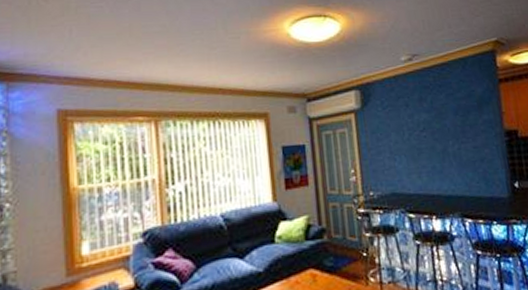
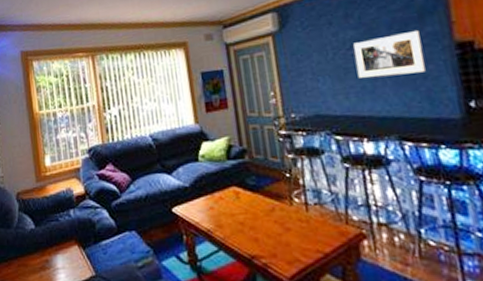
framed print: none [426,118,483,159] -> present [353,31,426,78]

